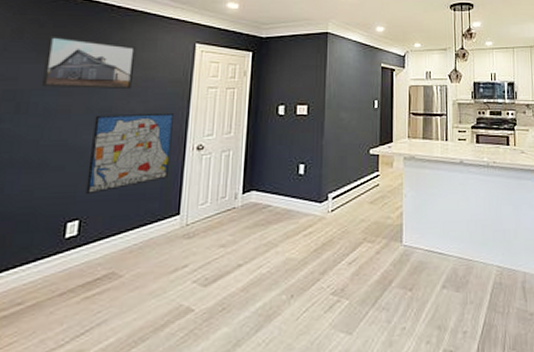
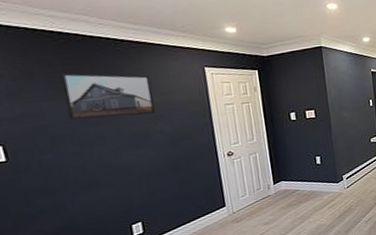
wall art: present [86,114,174,195] -> none [129,129,208,202]

